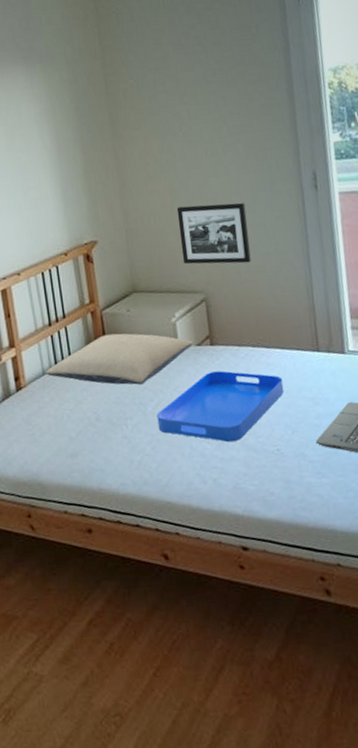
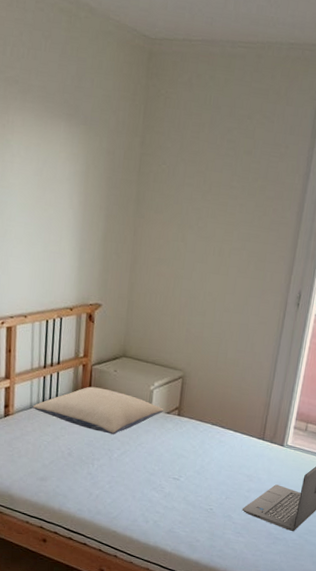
serving tray: present [157,370,284,443] -> none [119,437,229,496]
picture frame: present [176,203,251,265] -> none [171,293,236,355]

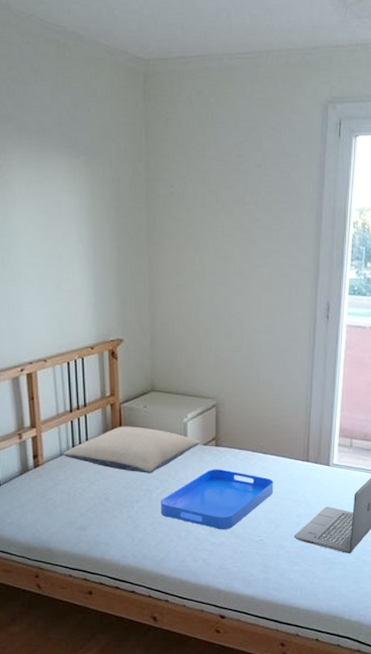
serving tray: none [119,437,229,496] -> present [160,469,274,530]

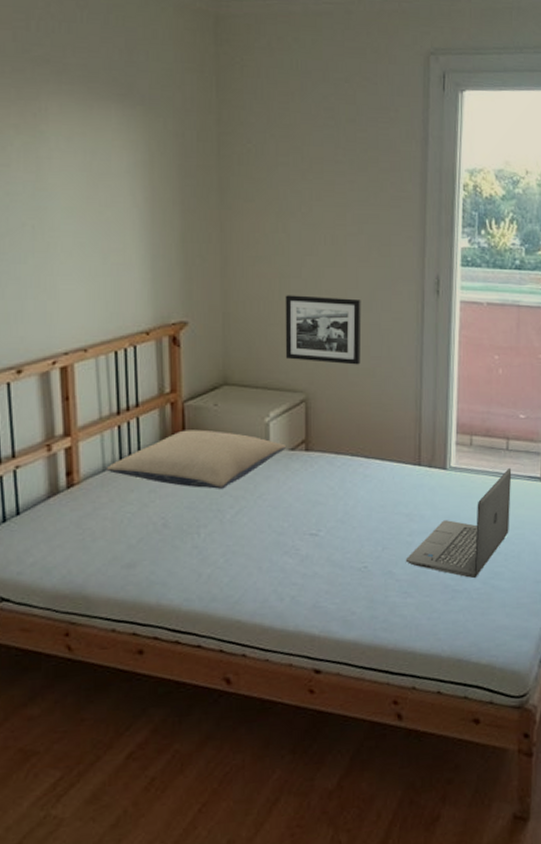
serving tray: present [160,469,274,530] -> none [235,479,379,557]
picture frame: none [200,318,263,377] -> present [285,295,362,365]

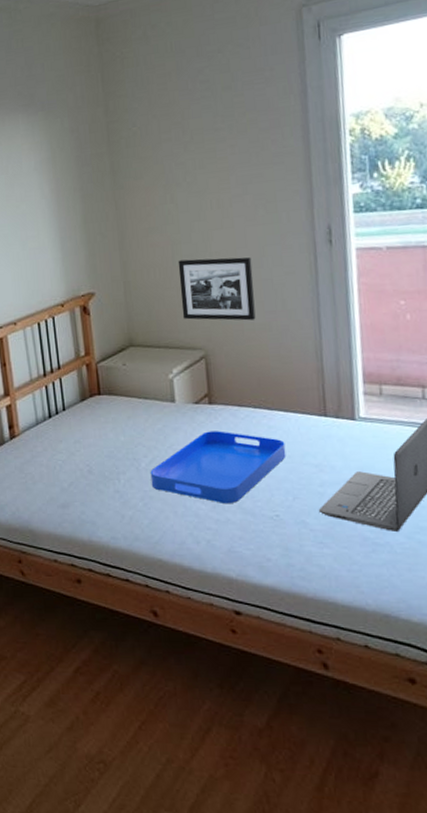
pillow: present [107,429,285,489] -> none [40,387,190,440]
serving tray: none [235,479,379,557] -> present [150,431,286,504]

